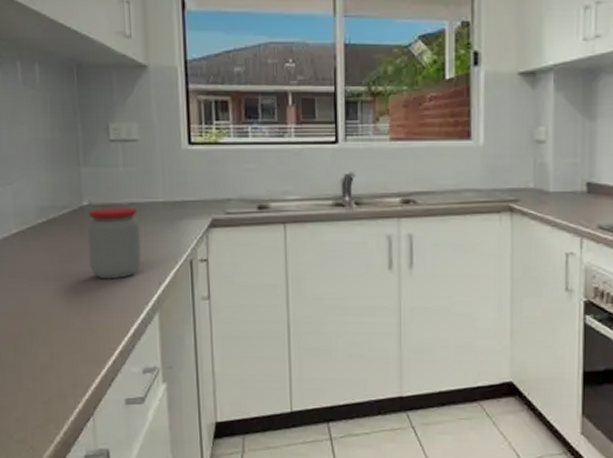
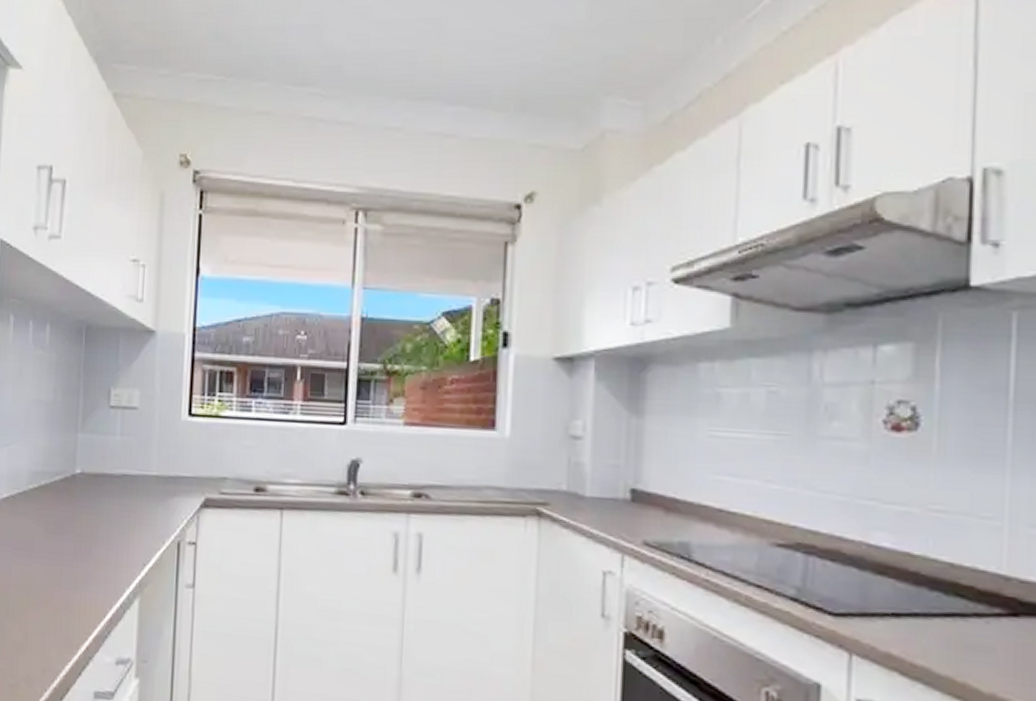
jar: present [87,207,141,279] -> none [74,477,130,556]

